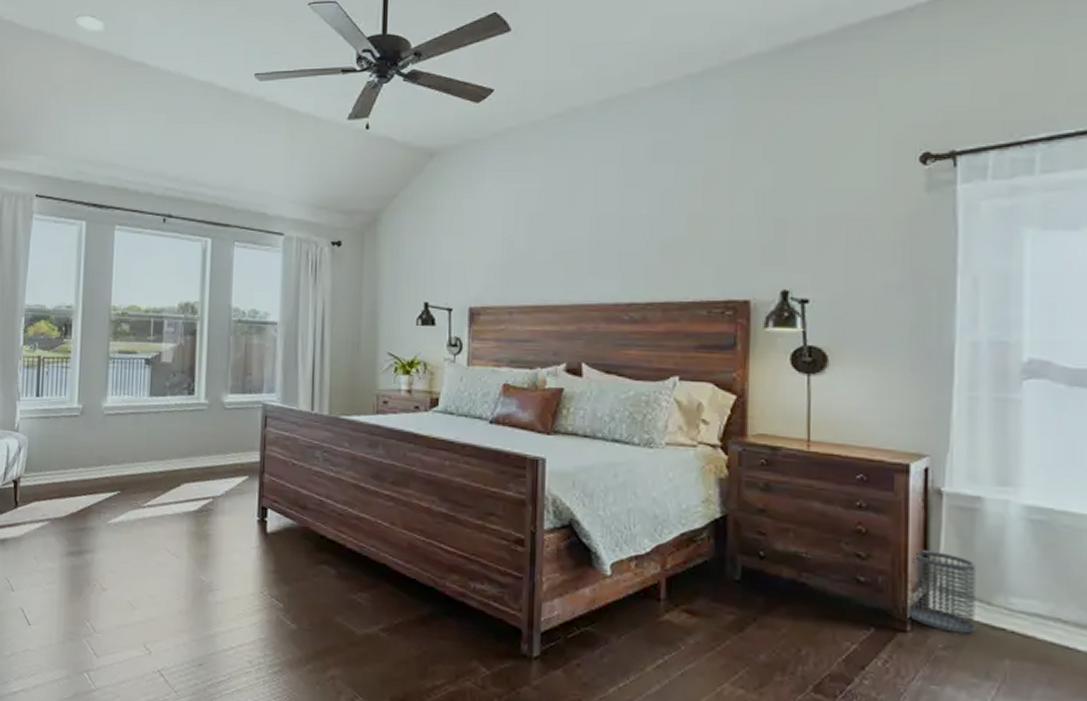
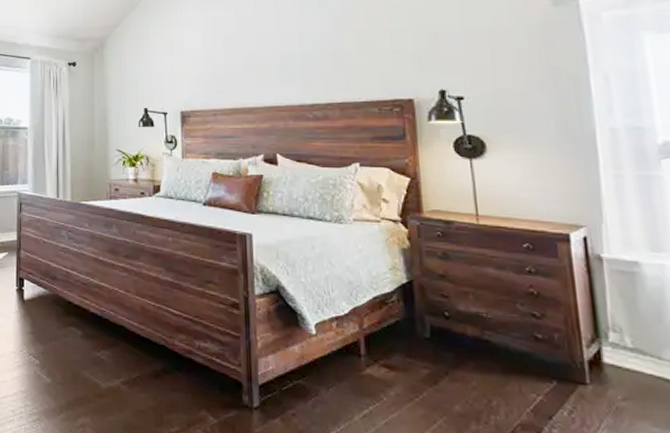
wastebasket: present [907,550,976,634] -> none [583,310,650,386]

